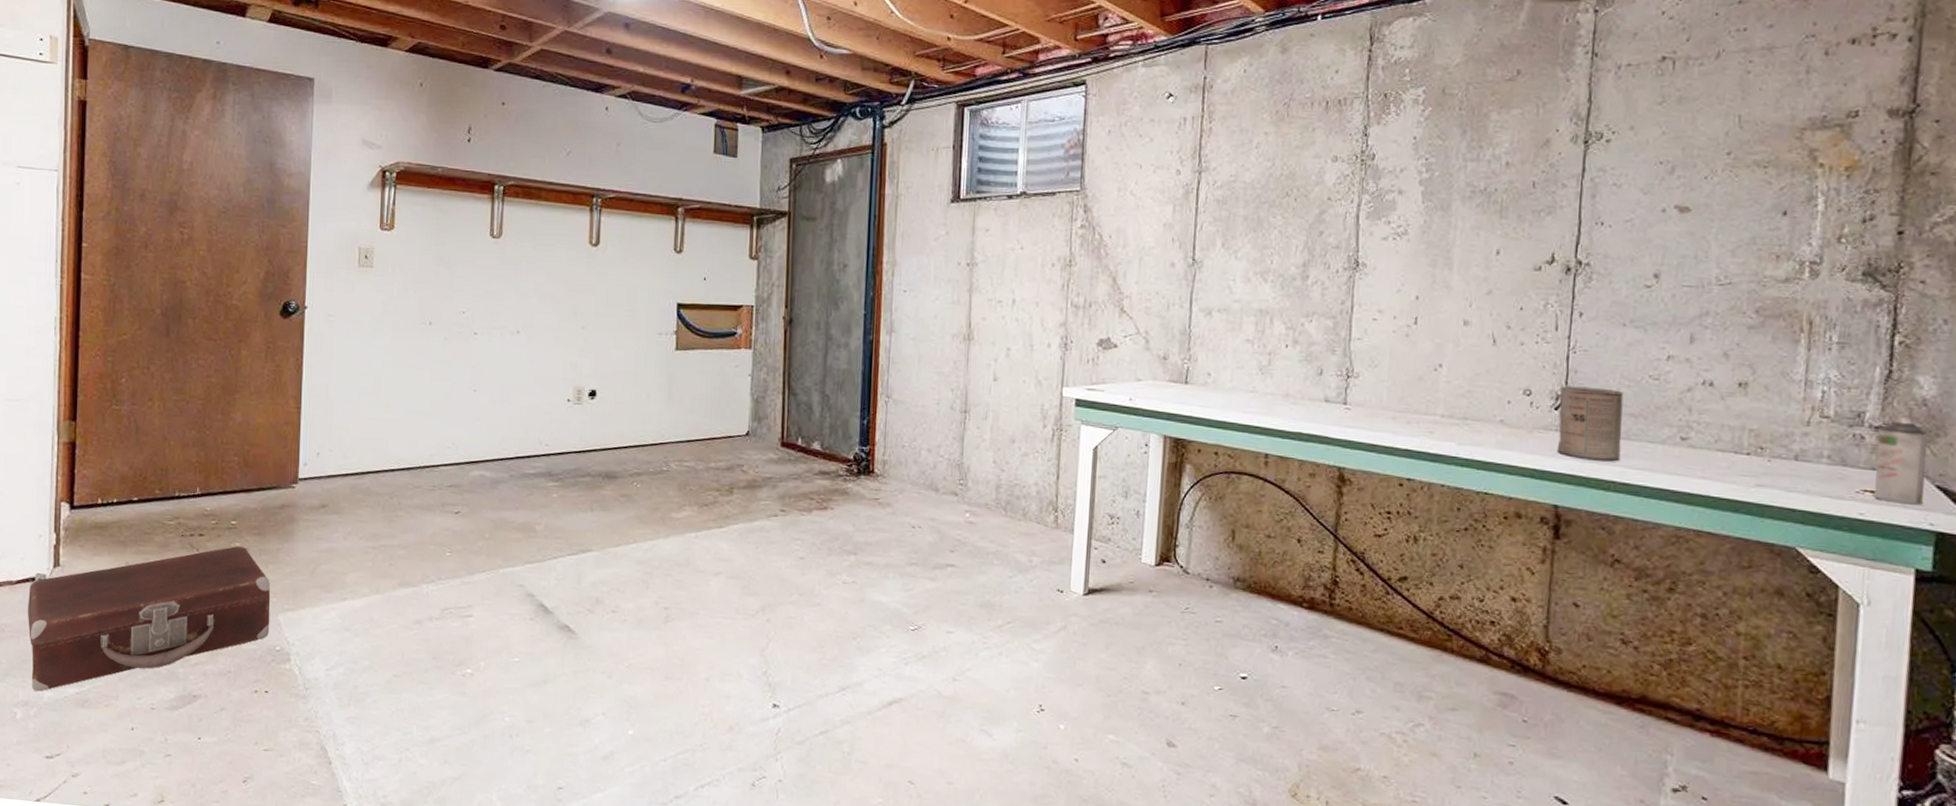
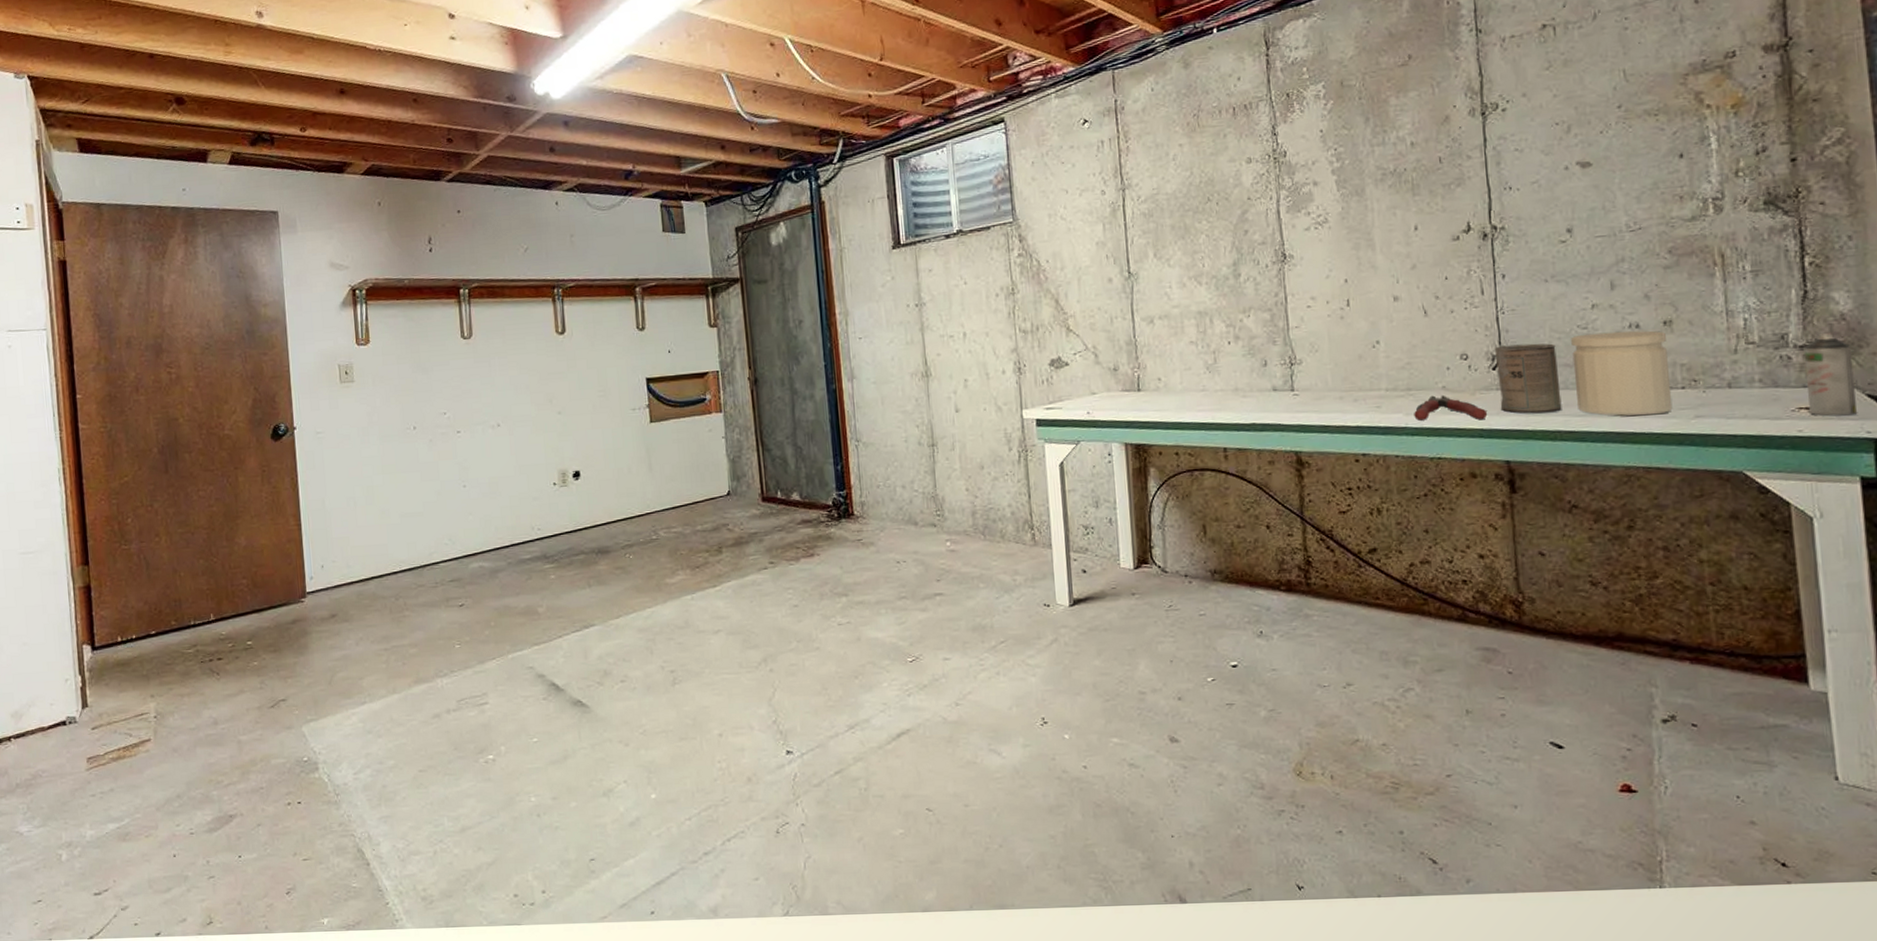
suitcase: present [28,545,271,692] -> none [61,664,296,831]
pliers: none [1466,428,1543,460] -> present [1414,395,1488,421]
jar: none [1636,385,1739,479] -> present [1571,330,1673,417]

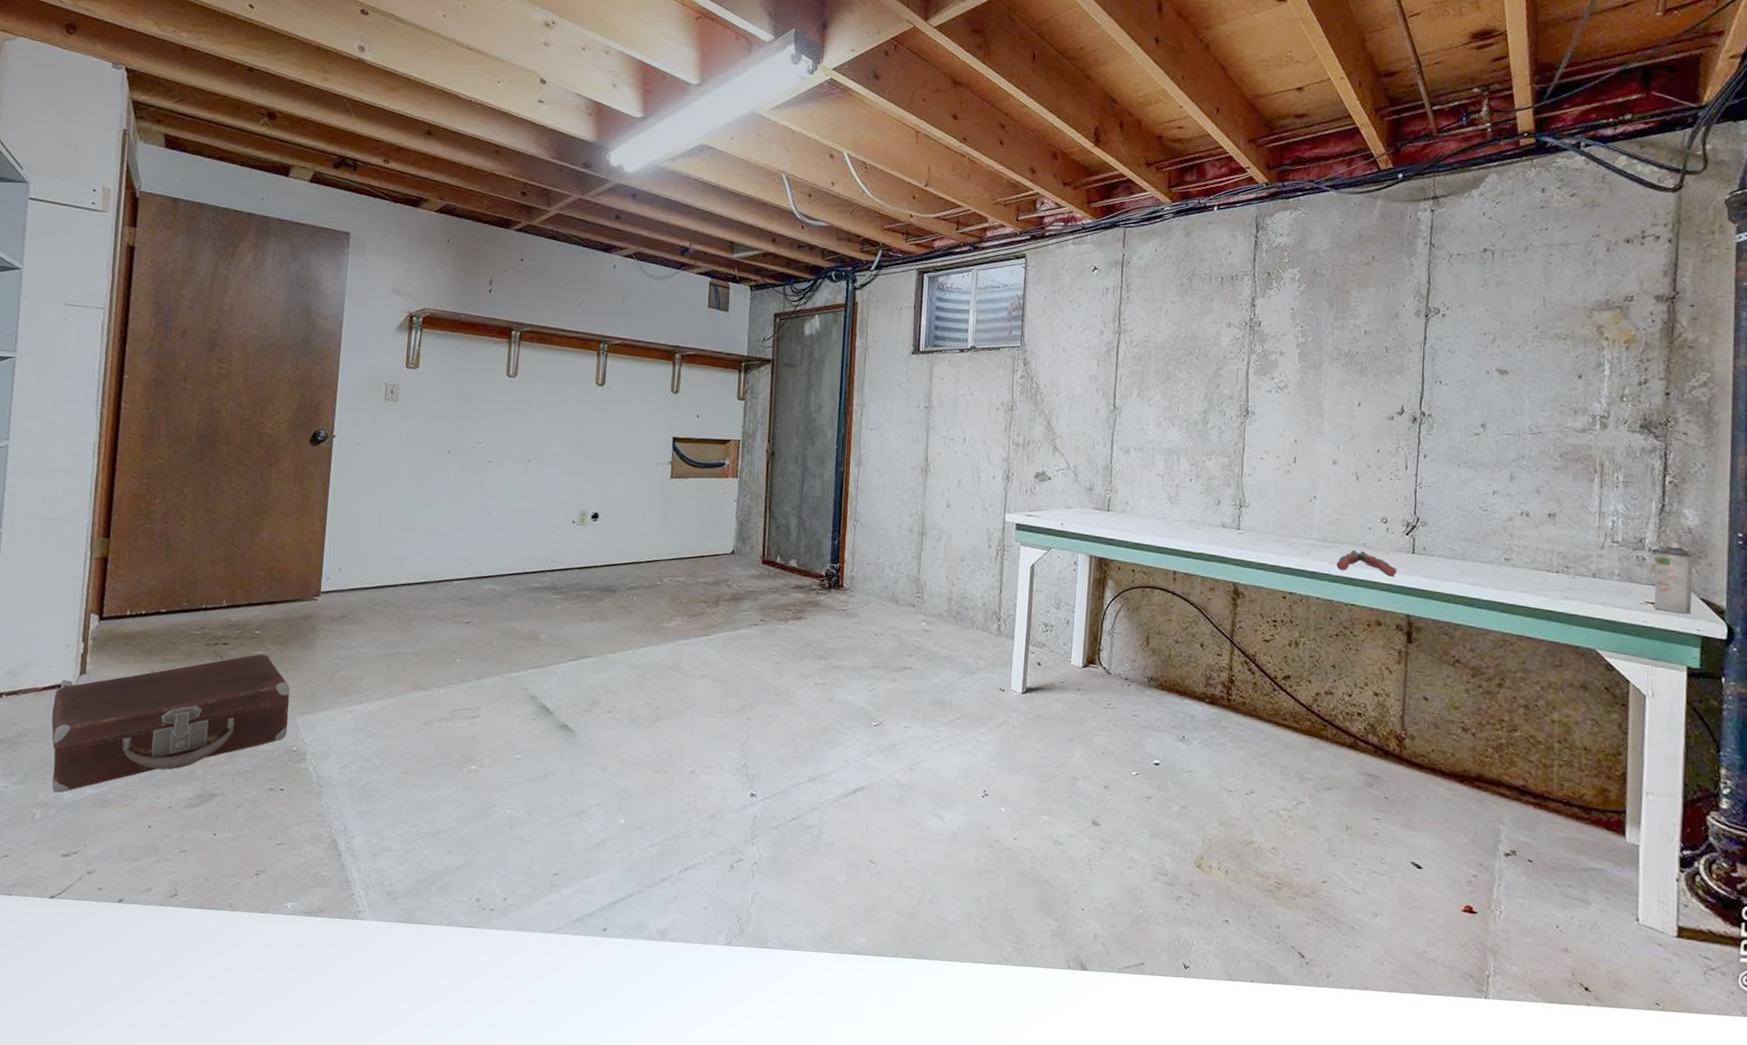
suitcase: none [61,664,296,831] -> present [51,653,290,793]
paint can: present [1494,343,1562,415] -> none [1408,515,1460,579]
jar: present [1571,330,1673,417] -> none [1471,515,1549,592]

